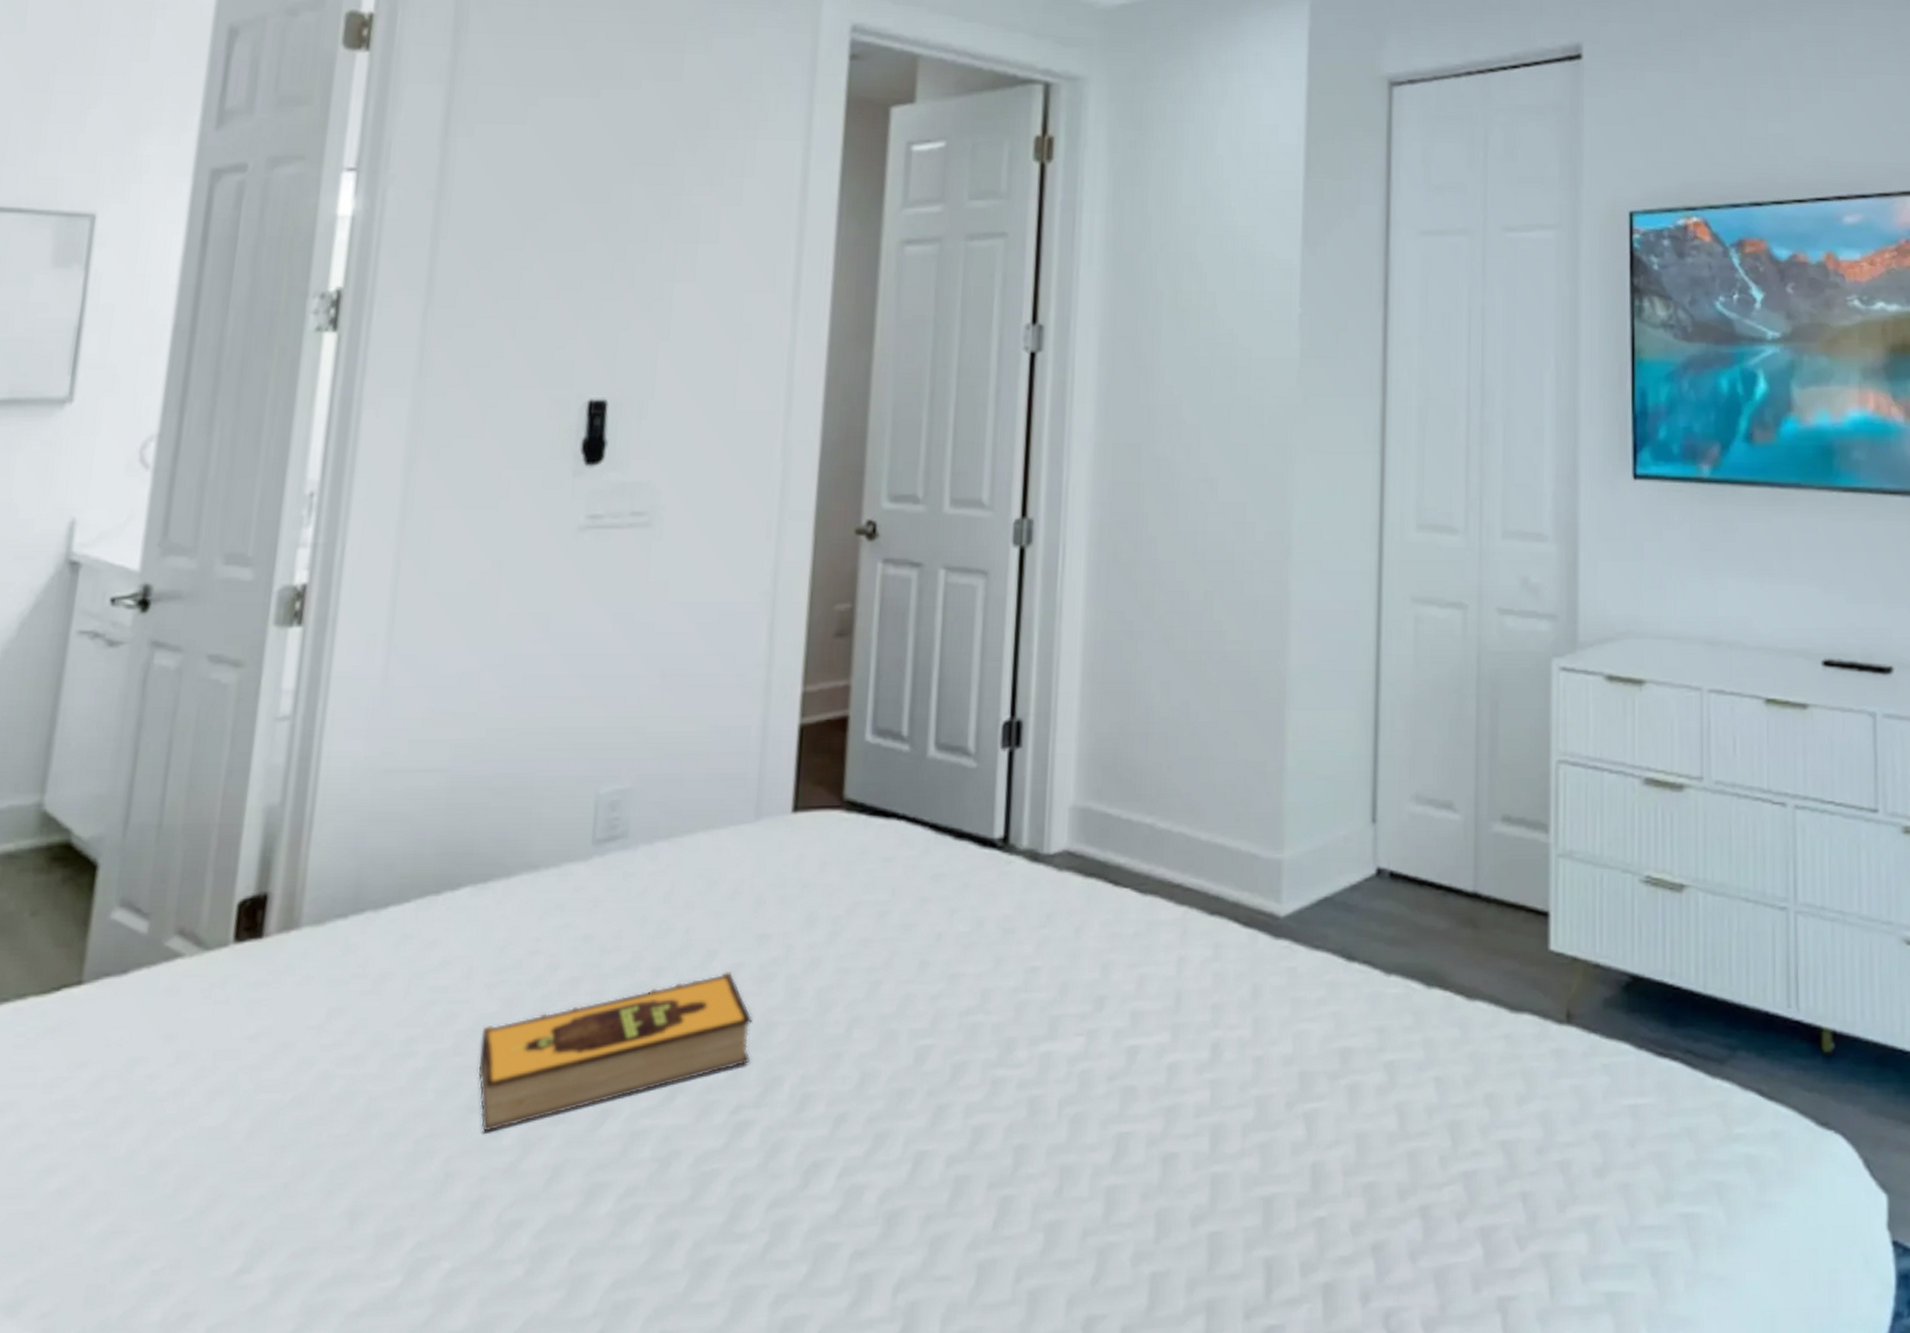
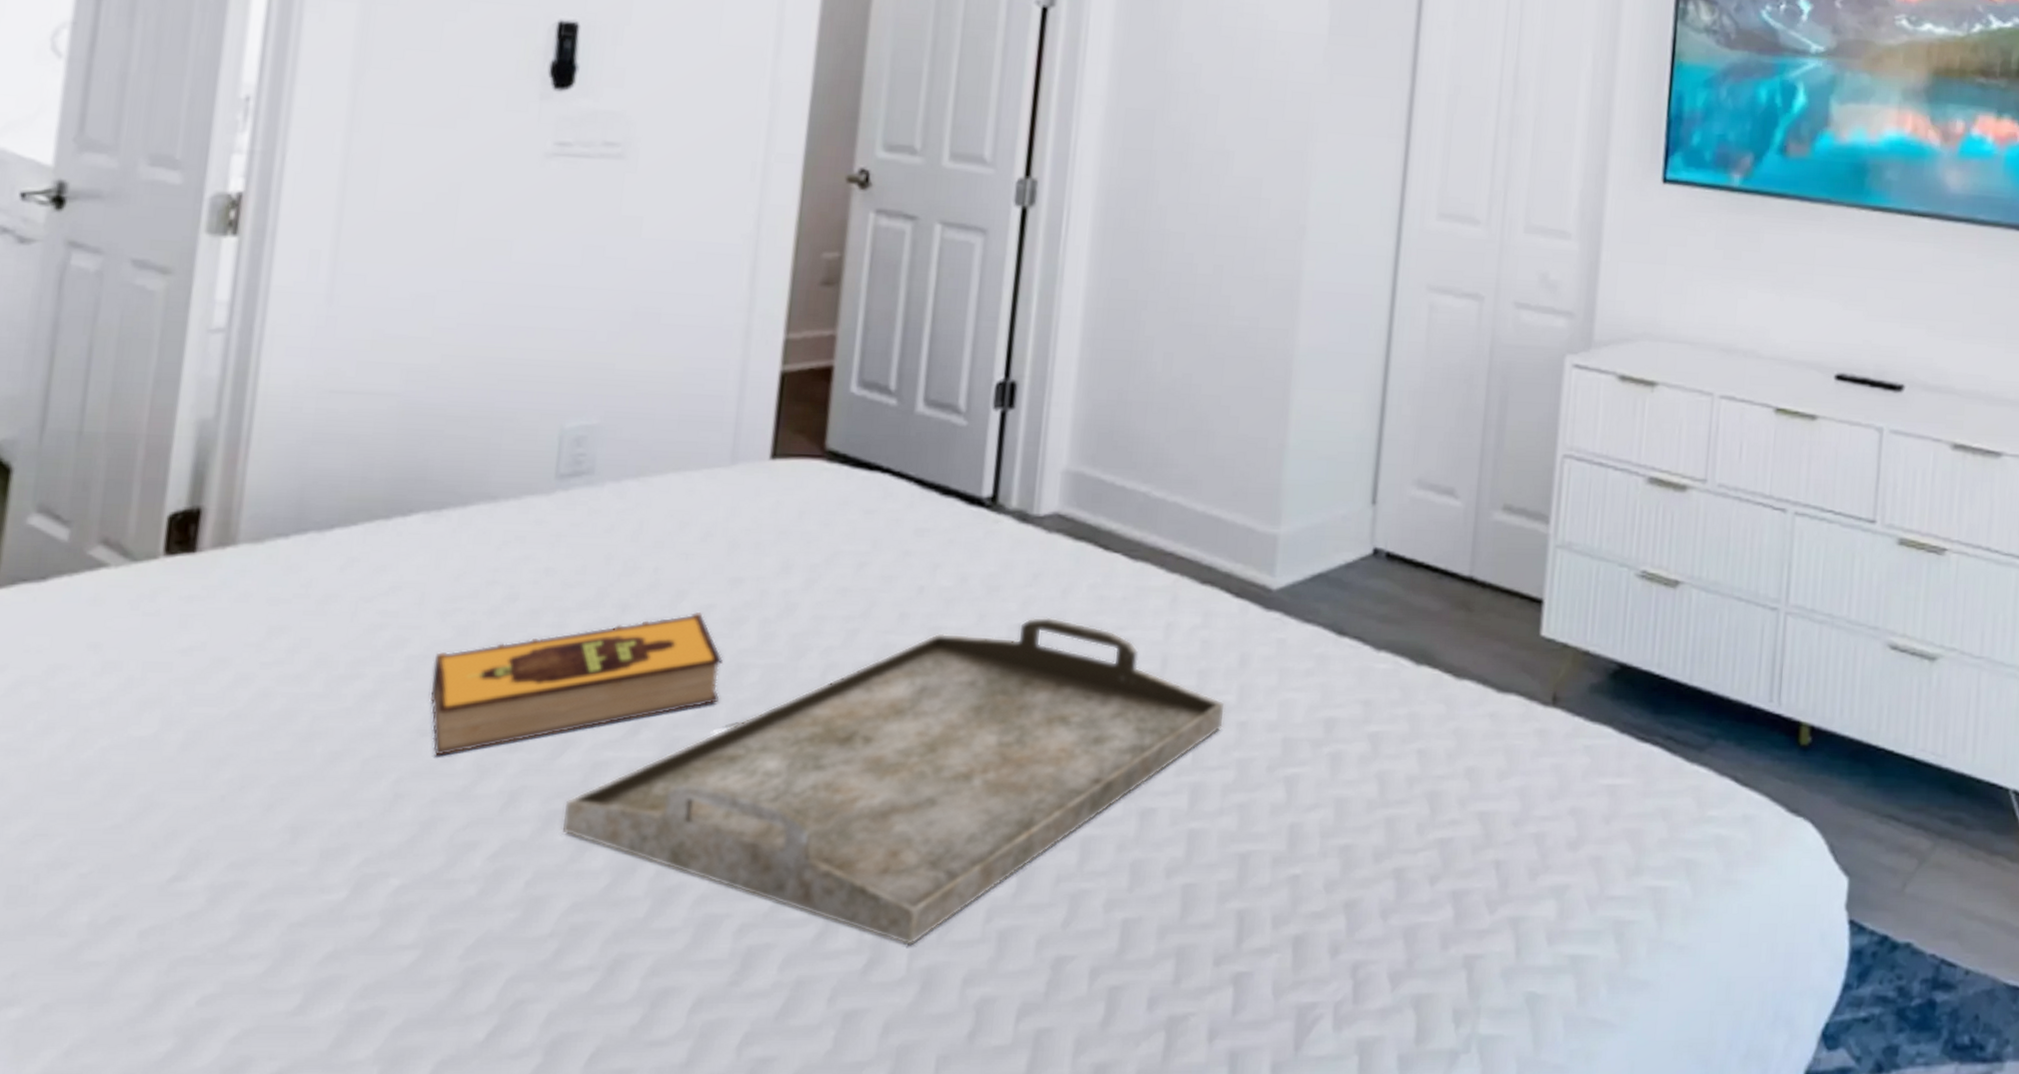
serving tray: none [602,957,1241,1311] -> present [560,616,1226,946]

